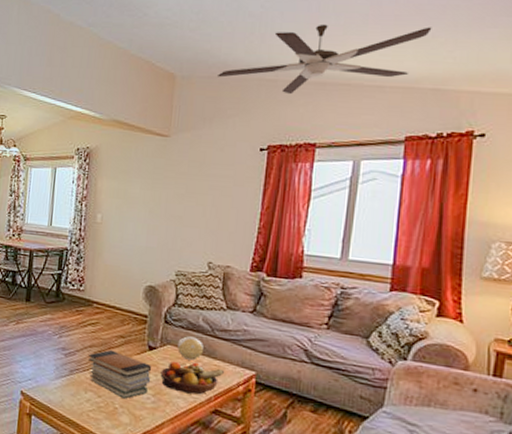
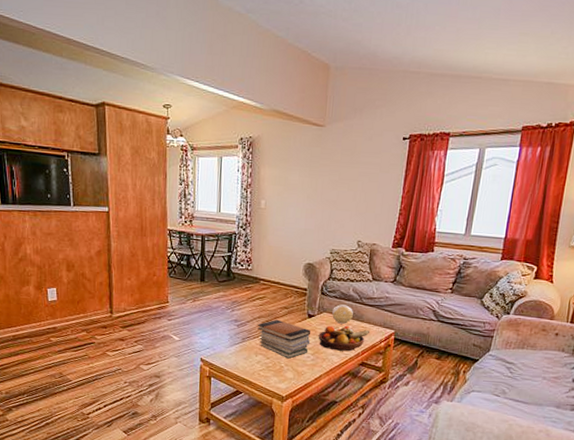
ceiling fan: present [218,24,432,95] -> none [368,17,552,87]

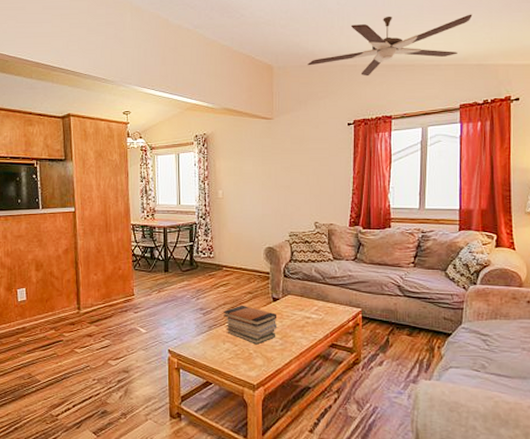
fruit bowl: present [318,325,369,351] -> none [285,307,336,333]
decorative ball: present [332,304,353,324] -> none [297,286,317,305]
ceiling fan: none [368,17,552,87] -> present [308,14,473,77]

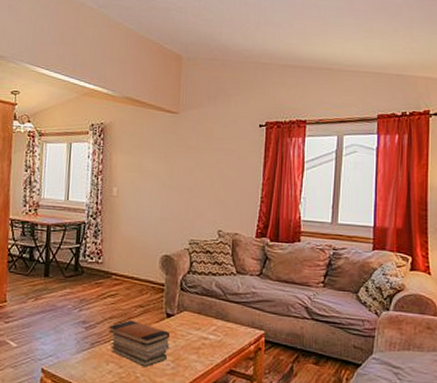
ceiling fan: present [308,14,473,77] -> none [220,15,393,77]

